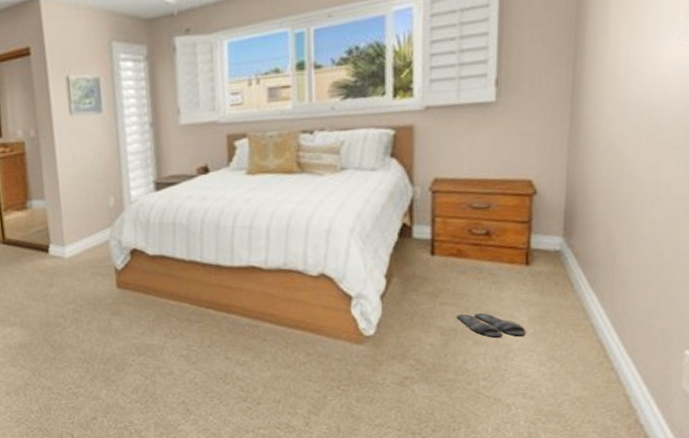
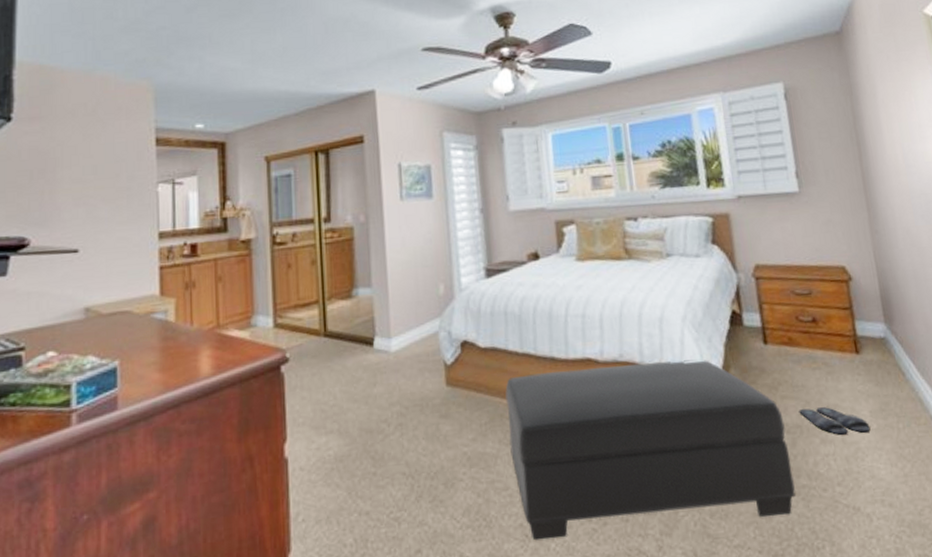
ottoman: none [172,268,441,413] -> present [505,359,796,539]

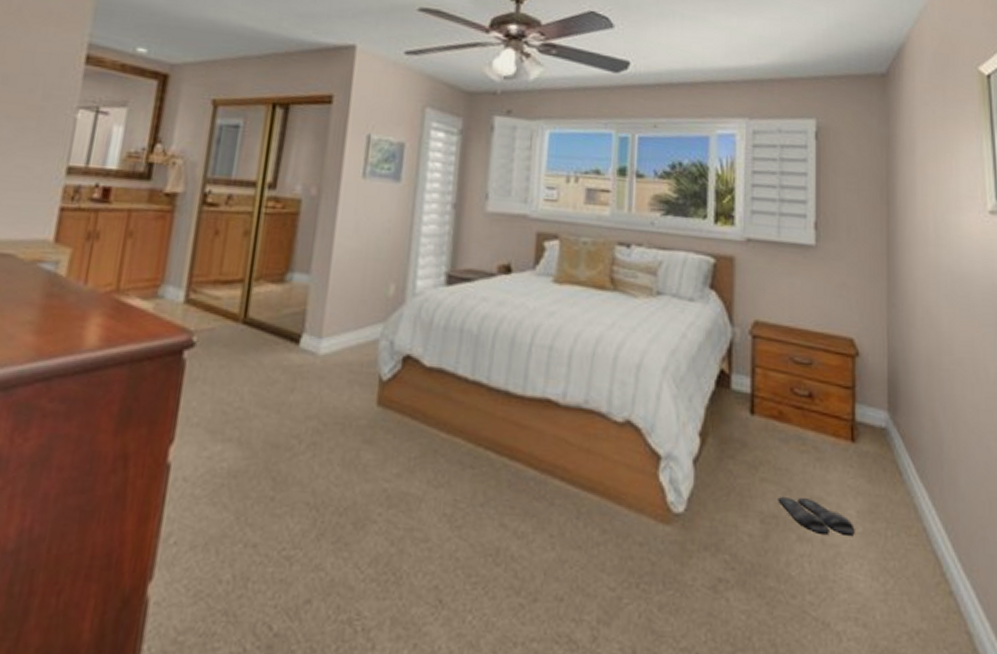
ottoman: present [505,359,796,539] -> none [438,407,760,620]

